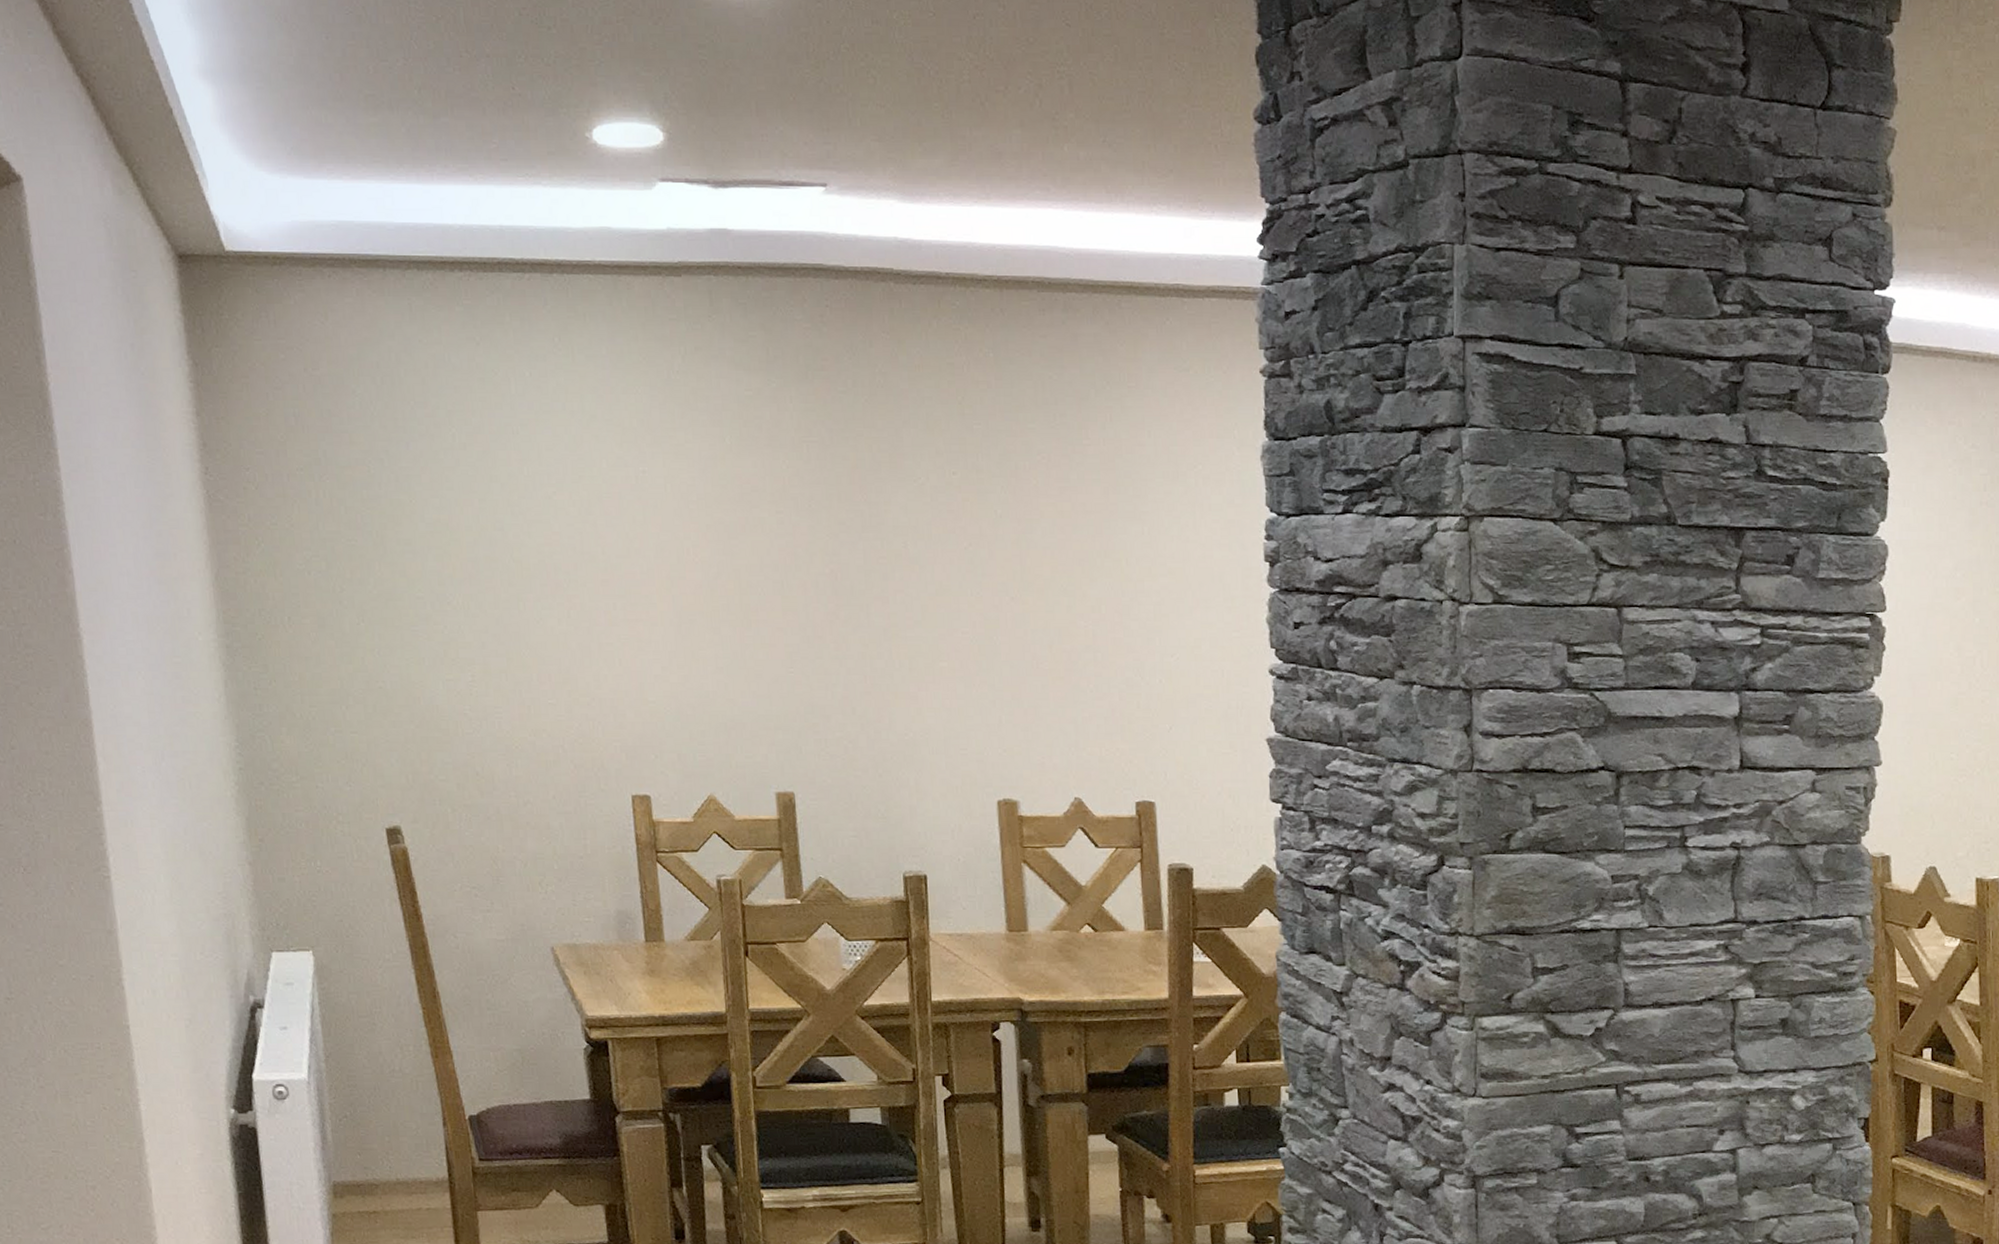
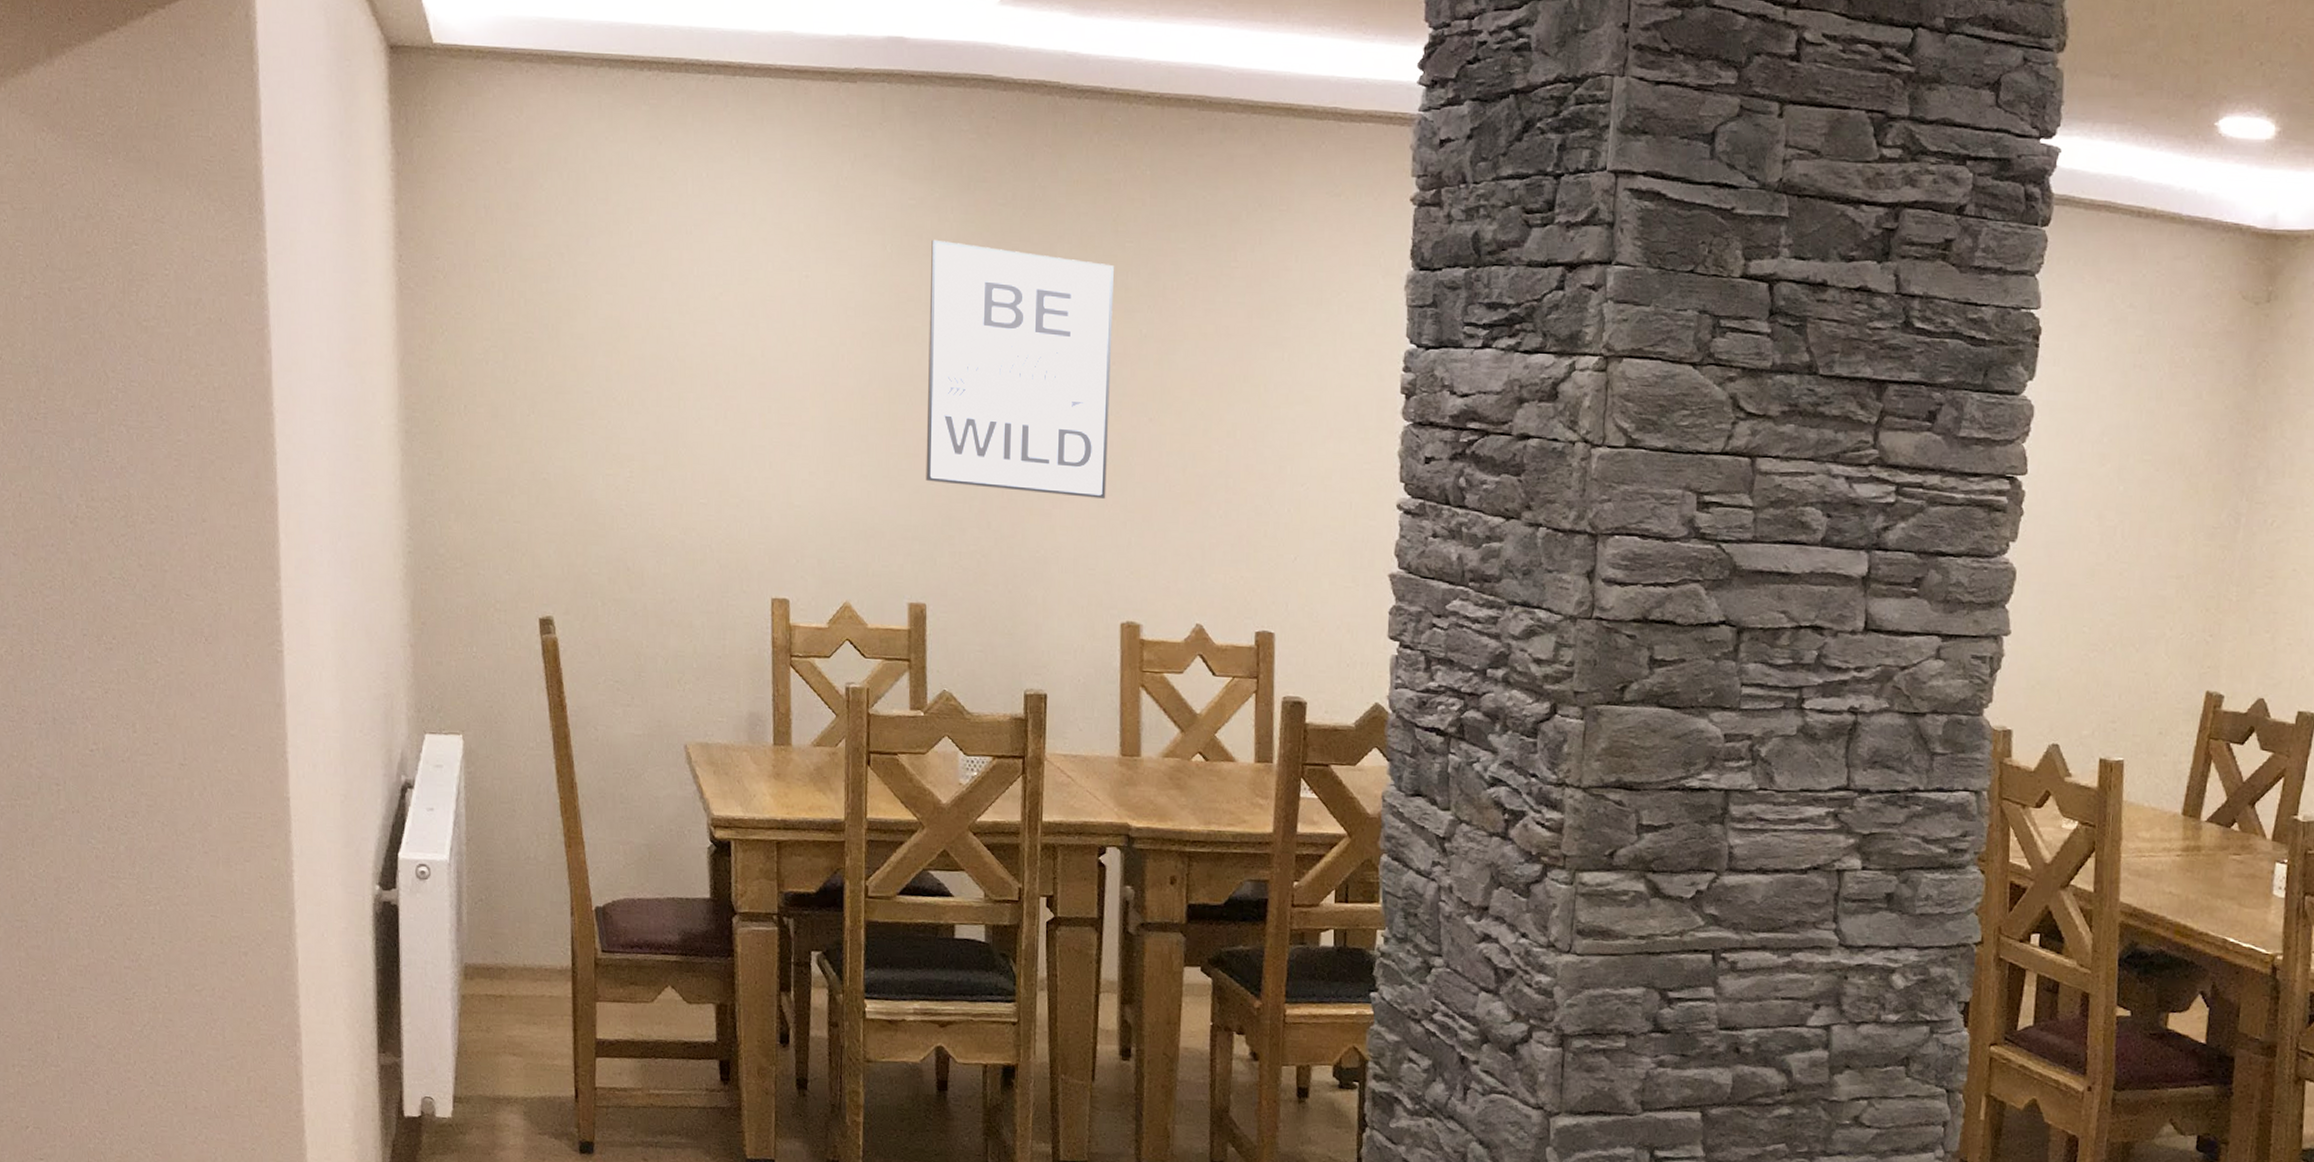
wall art: none [772,429,973,679] -> present [926,239,1115,499]

